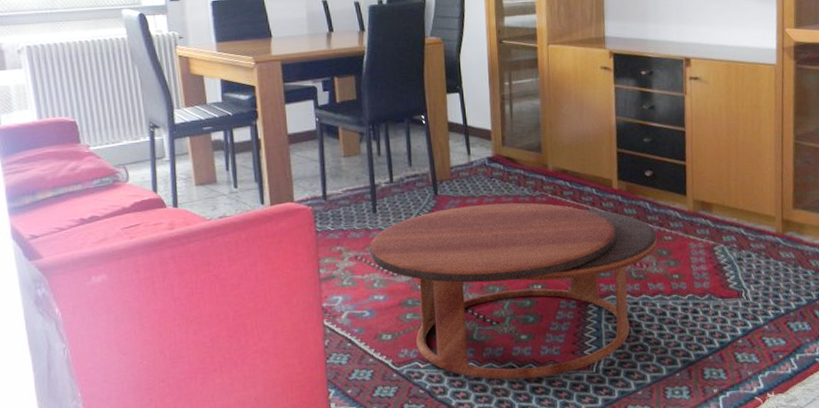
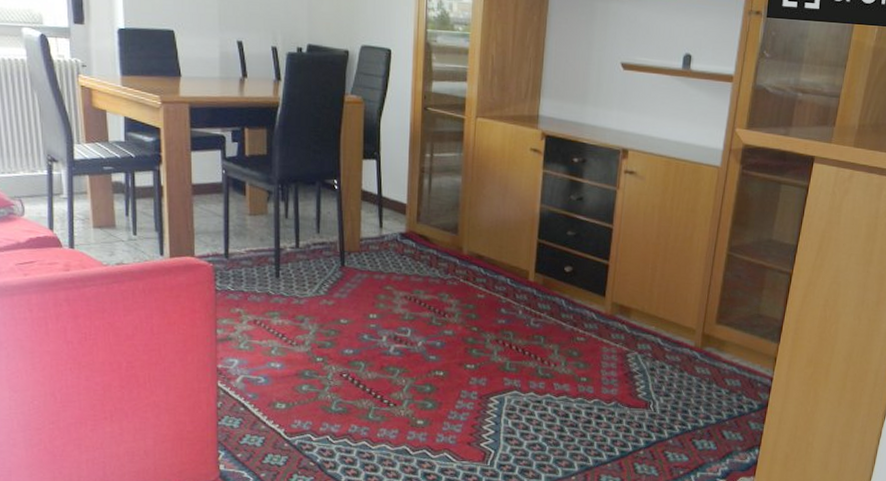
coffee table: present [369,202,657,380] -> none [269,281,569,464]

